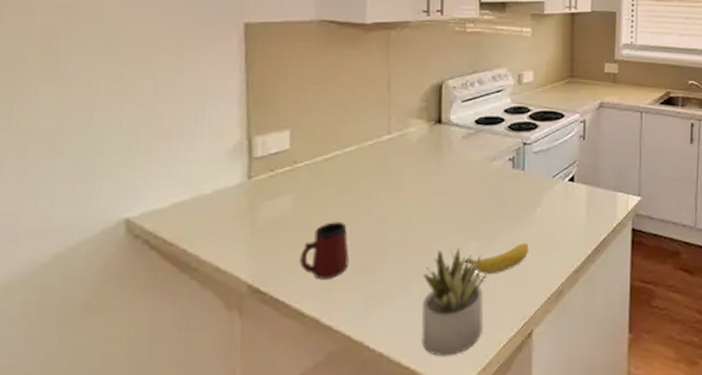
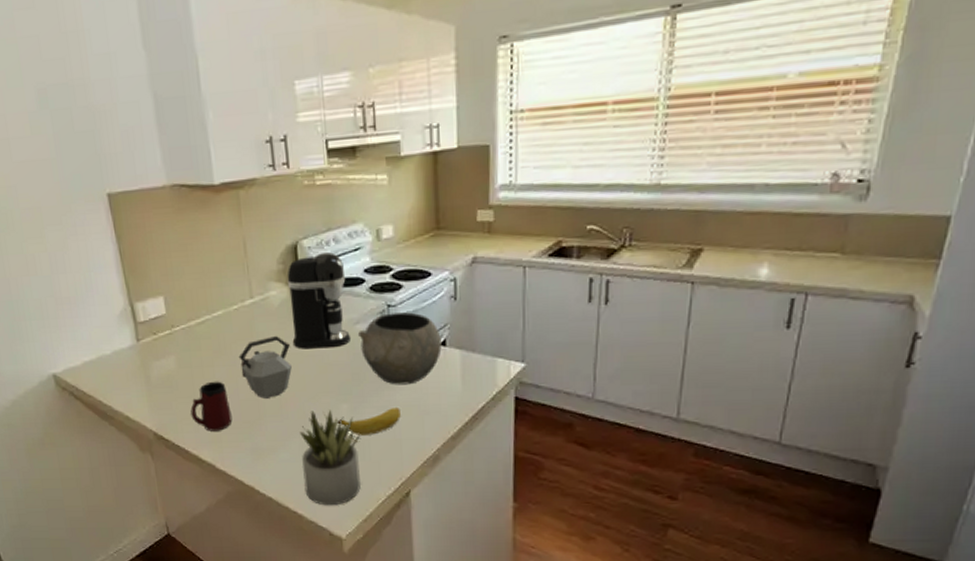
kettle: none [366,173,423,239] -> present [238,336,292,399]
coffee maker: none [426,93,486,186] -> present [287,252,350,349]
bowl: none [494,150,570,221] -> present [358,312,442,385]

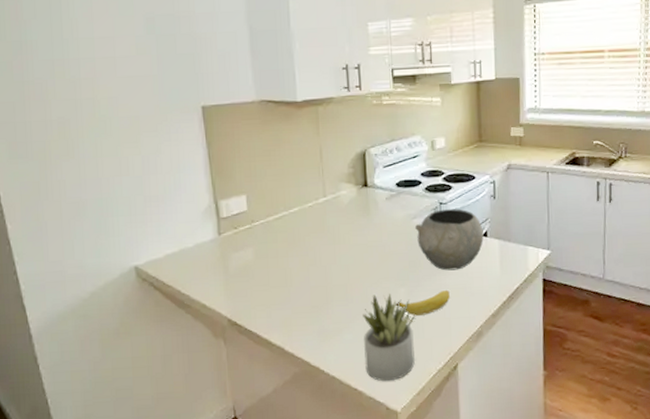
mug: present [190,381,232,431] -> none [264,270,302,316]
kettle: present [238,336,292,399] -> none [311,229,358,285]
coffee maker: present [287,252,350,349] -> none [356,159,408,241]

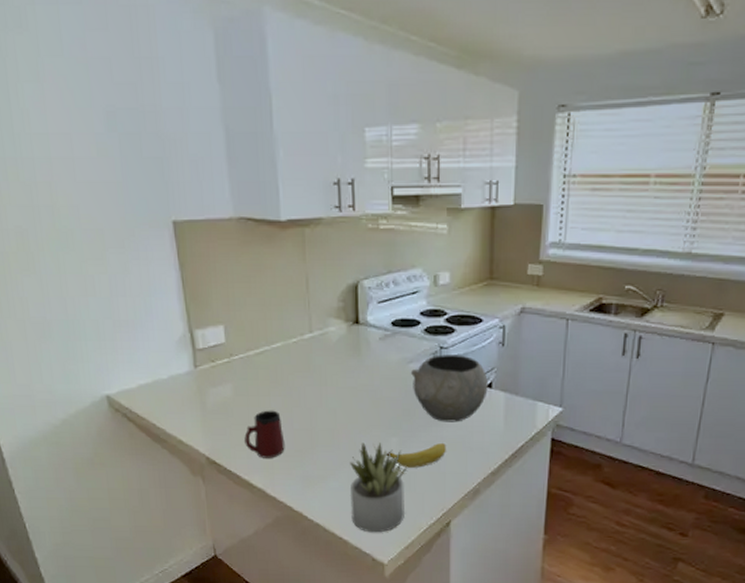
mug: none [264,270,302,316] -> present [244,410,285,458]

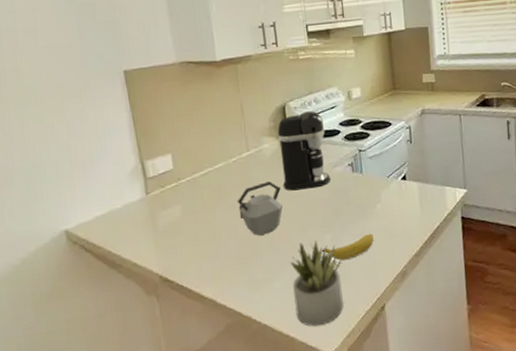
mug: present [244,410,285,458] -> none [194,224,232,270]
kettle: none [295,370,346,429] -> present [237,181,283,236]
coffee maker: none [346,294,403,384] -> present [277,111,330,191]
bowl: present [411,355,488,422] -> none [337,154,403,215]

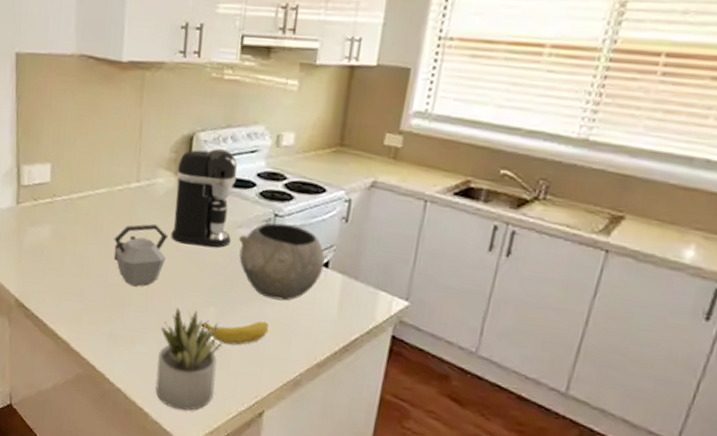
bowl: none [337,154,403,215] -> present [239,222,325,301]

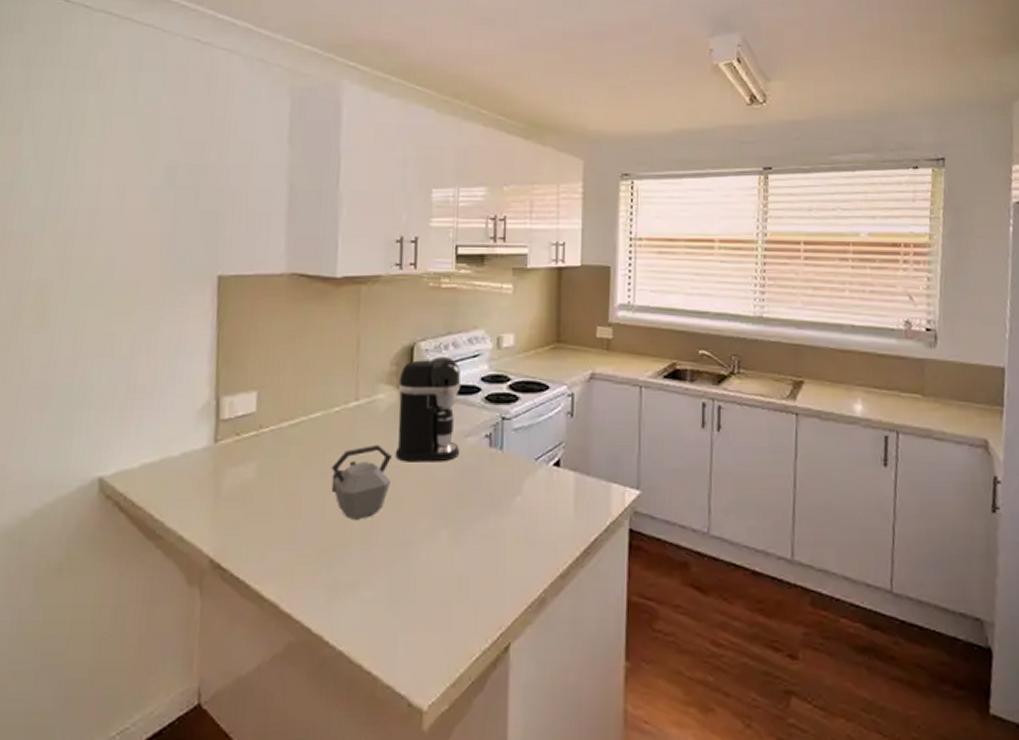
succulent plant: present [155,308,222,411] -> none [385,537,458,664]
banana: present [201,320,269,346] -> none [434,535,506,570]
bowl: present [239,222,325,301] -> none [468,427,555,510]

